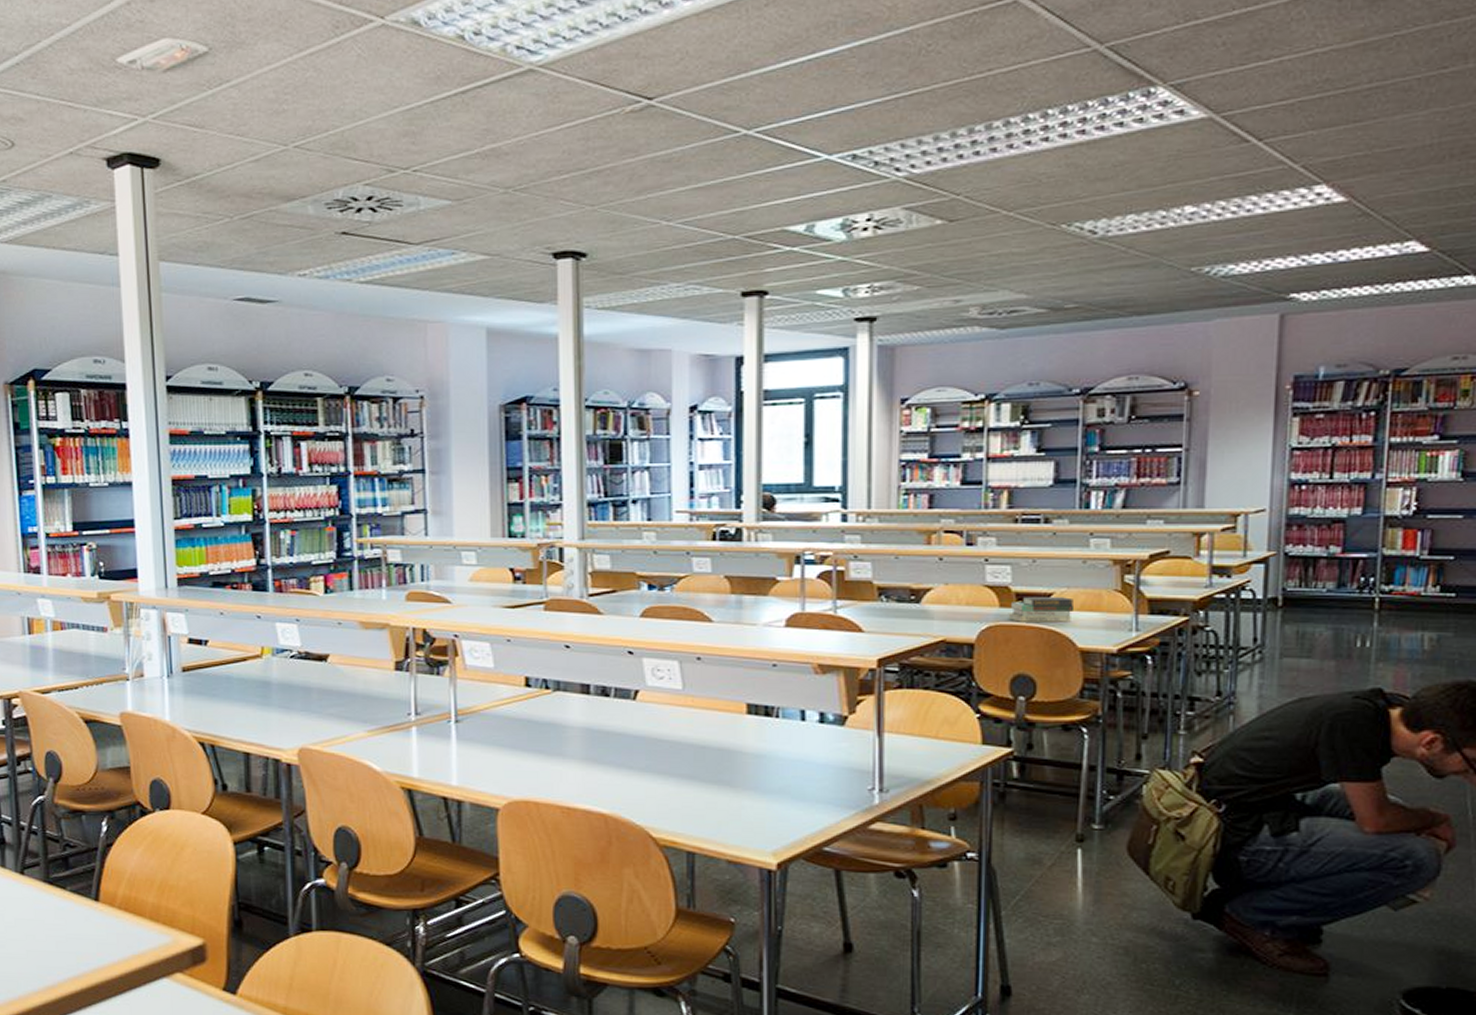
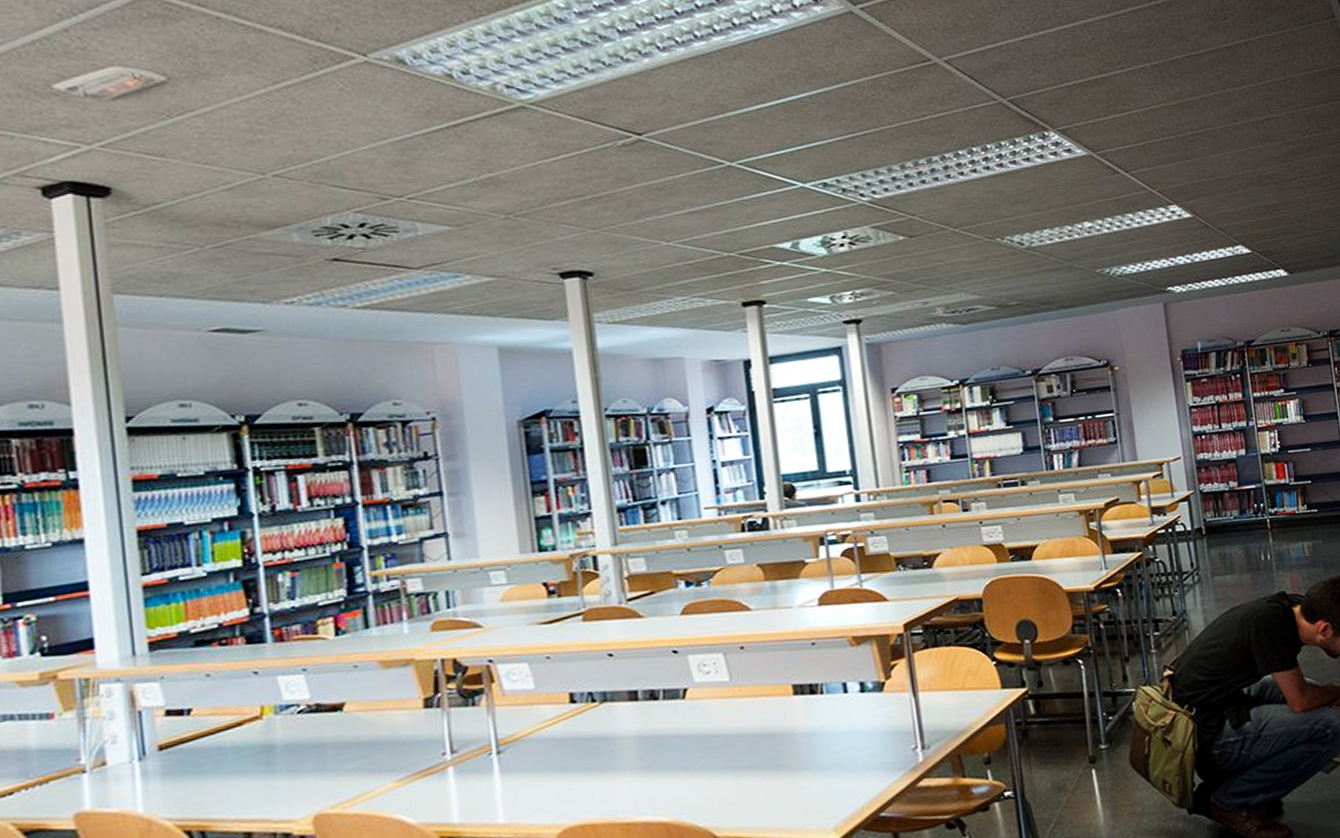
books: present [1008,597,1075,622] -> none [1005,547,1056,574]

